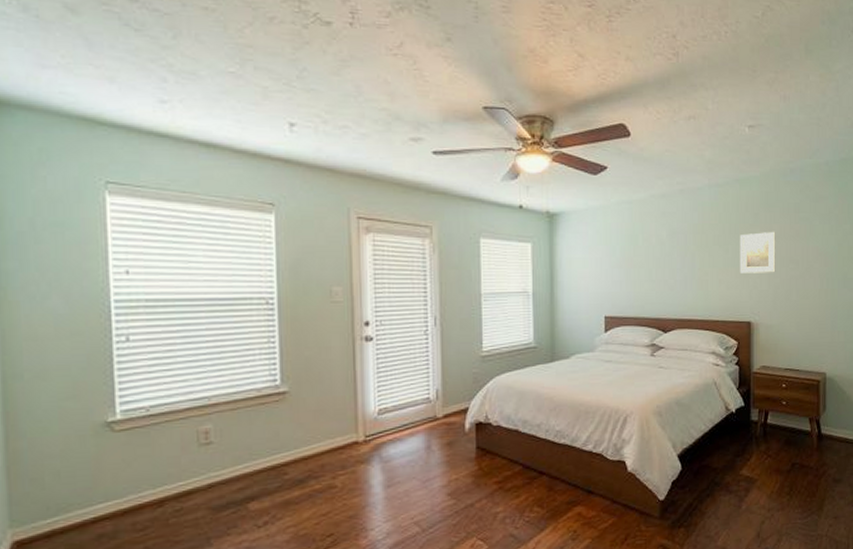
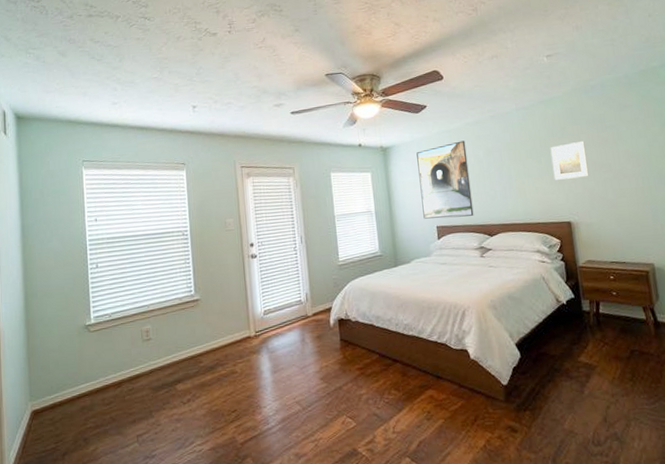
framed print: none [590,216,649,308] -> present [416,140,474,219]

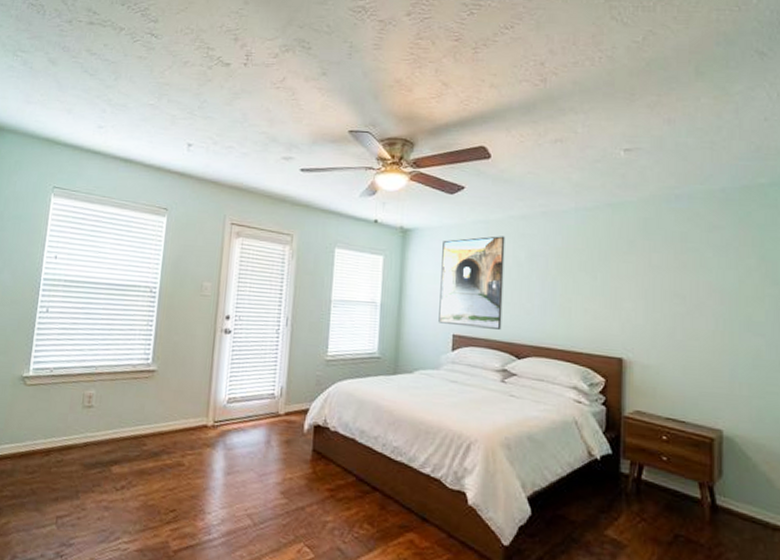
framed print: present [550,140,589,180] -> none [609,260,656,307]

